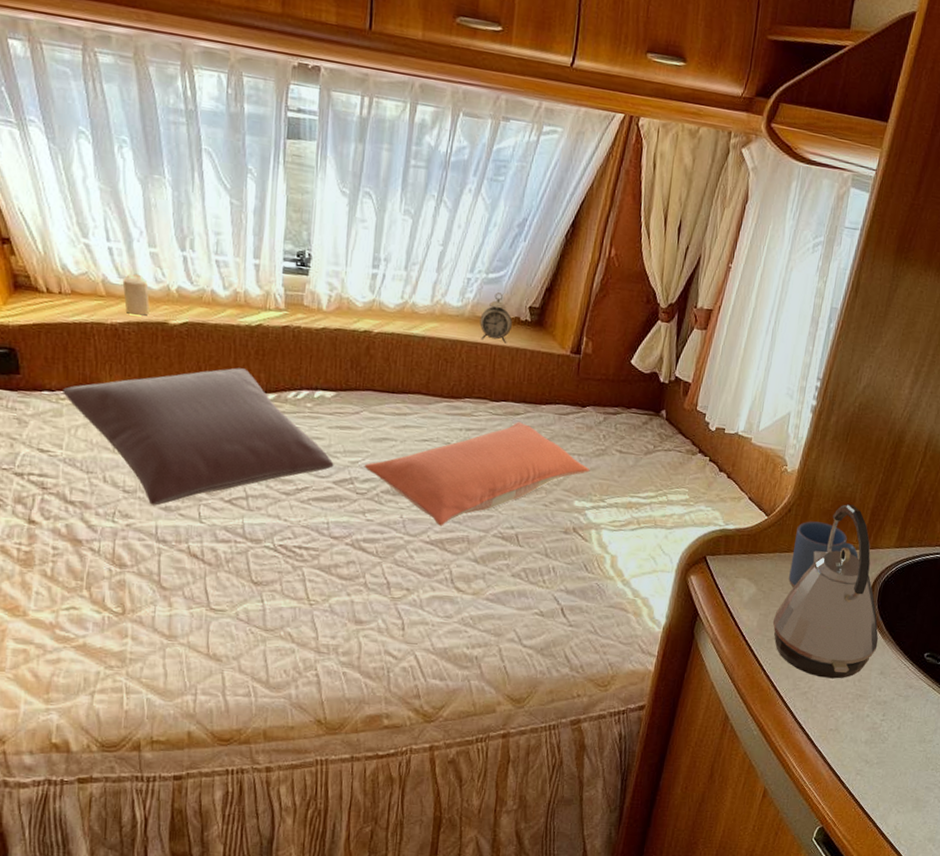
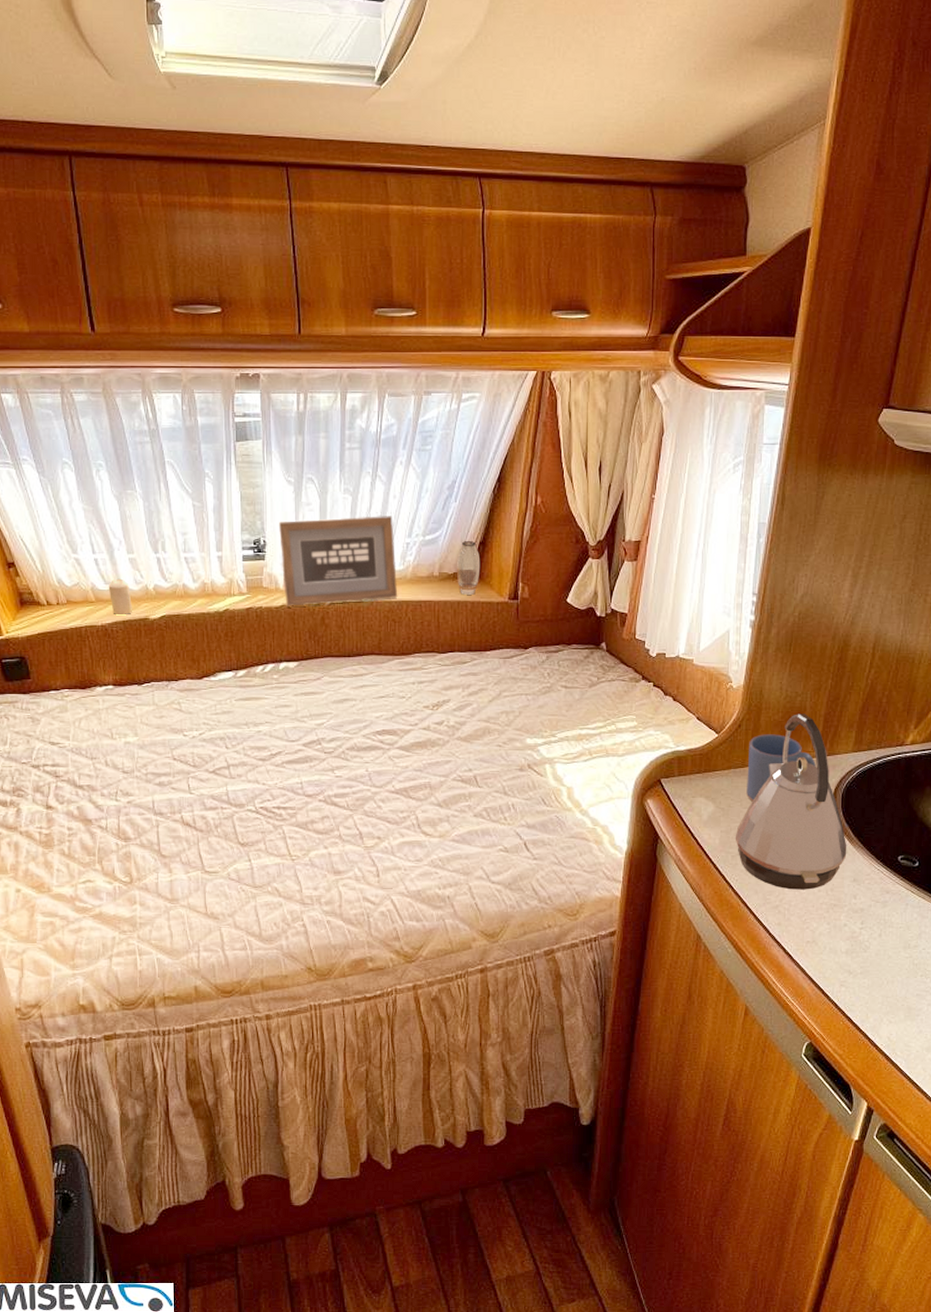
pillow: present [63,367,334,506] -> none [66,650,302,782]
picture frame: none [325,235,455,336] -> present [277,516,398,606]
pillow: present [364,422,590,526] -> none [329,670,538,775]
alarm clock: present [479,292,512,344] -> none [421,552,451,598]
vase: none [518,285,545,343] -> present [456,541,481,595]

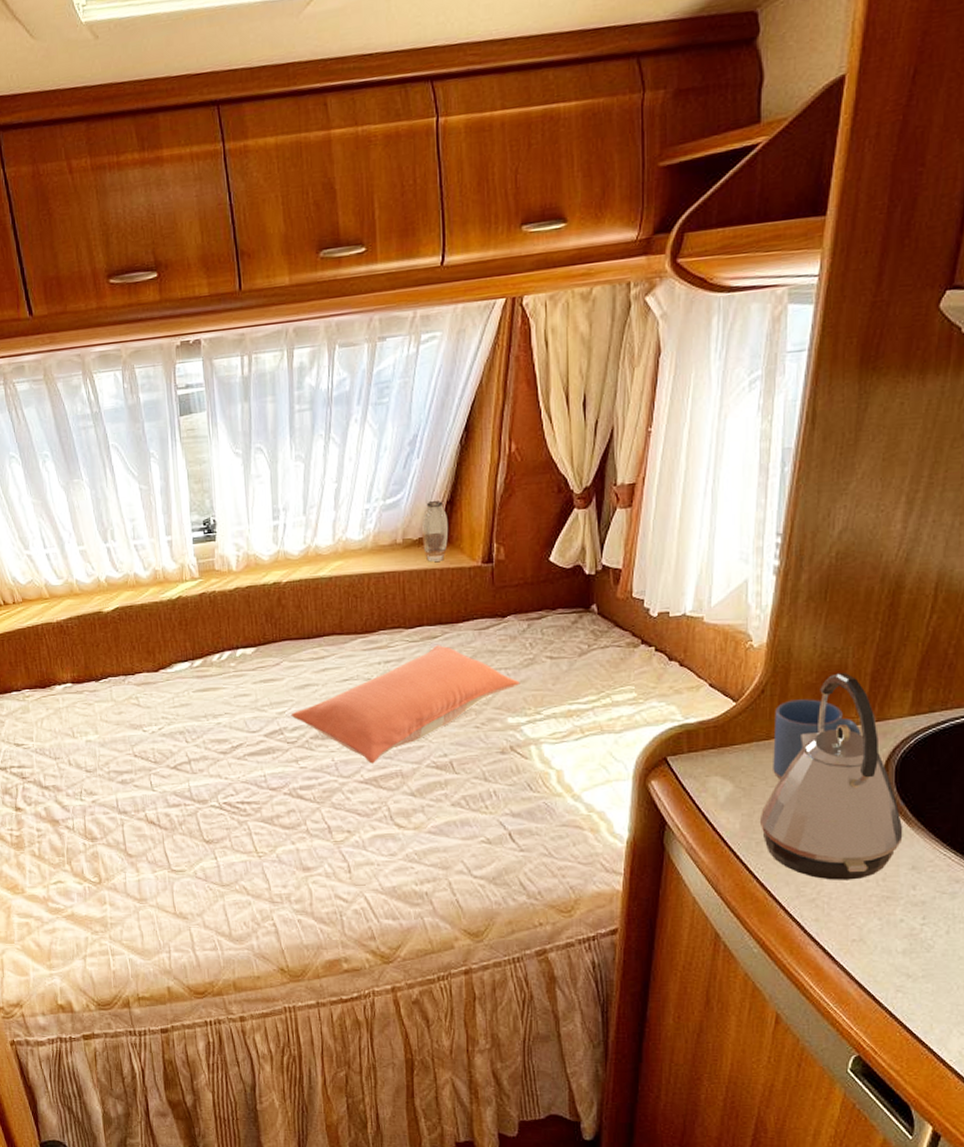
candle: present [108,578,133,614] -> none [61,572,87,610]
picture frame: present [277,516,398,606] -> none [226,481,359,589]
pillow: none [329,670,538,775] -> present [291,645,520,764]

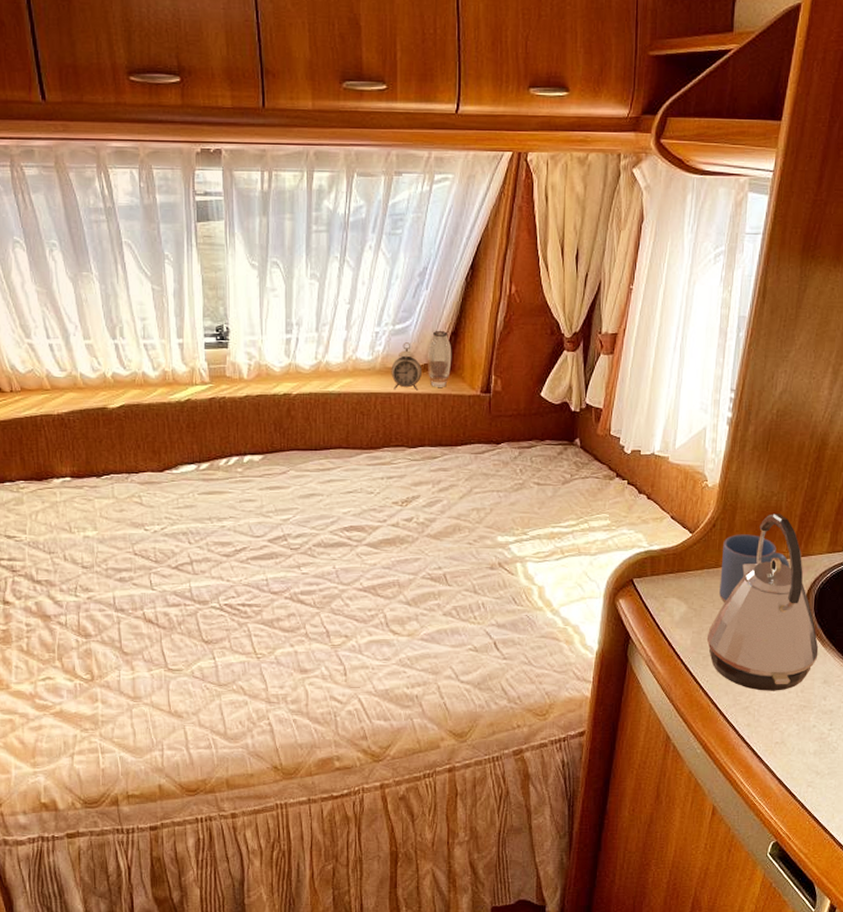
pillow: present [291,645,520,764] -> none [295,465,510,573]
alarm clock: none [383,517,416,569] -> present [391,342,422,391]

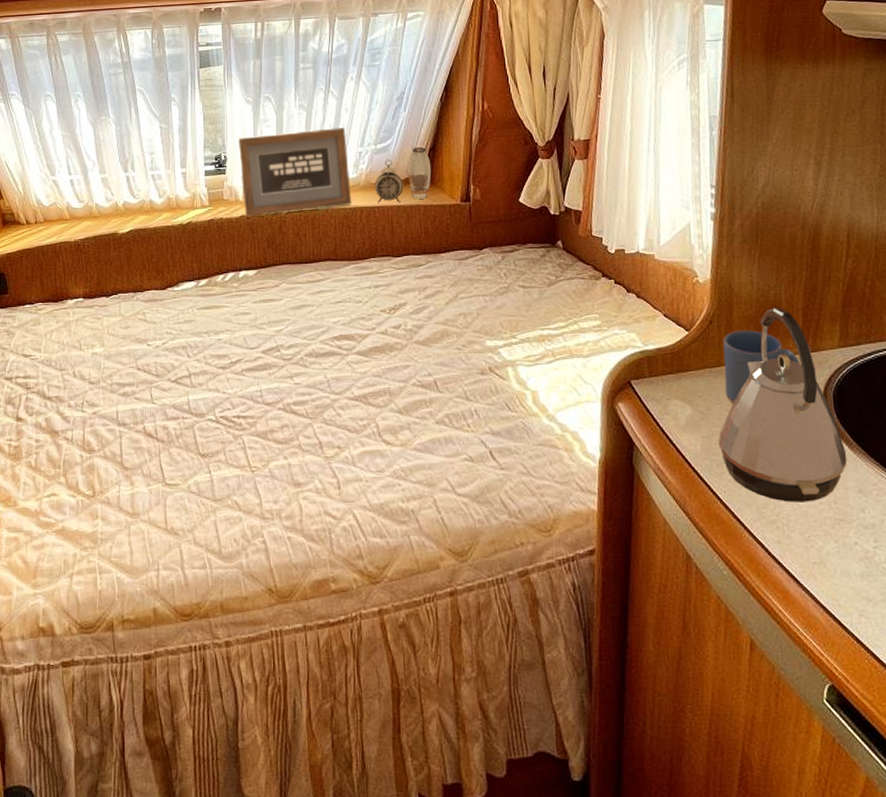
picture frame: none [240,303,367,397] -> present [236,128,352,217]

